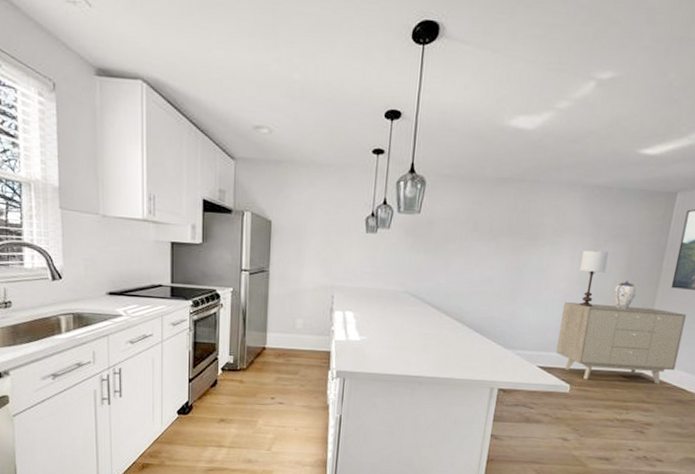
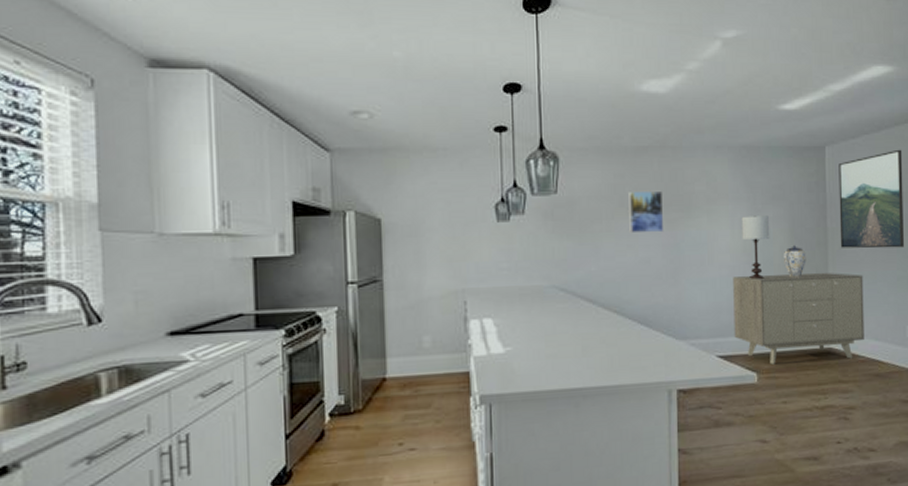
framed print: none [478,218,515,257] -> present [628,192,664,234]

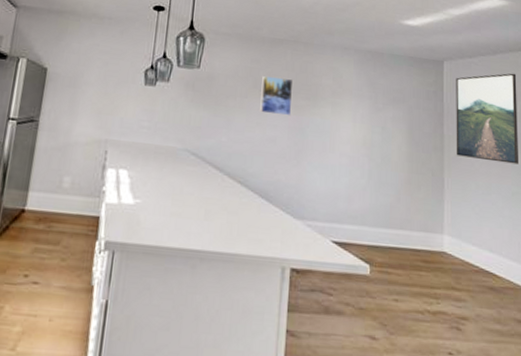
sideboard: present [733,273,864,365] -> none [350,167,478,267]
lamp: present [741,215,770,279] -> none [362,112,390,173]
decorative urn: present [783,245,807,278] -> none [400,146,423,177]

